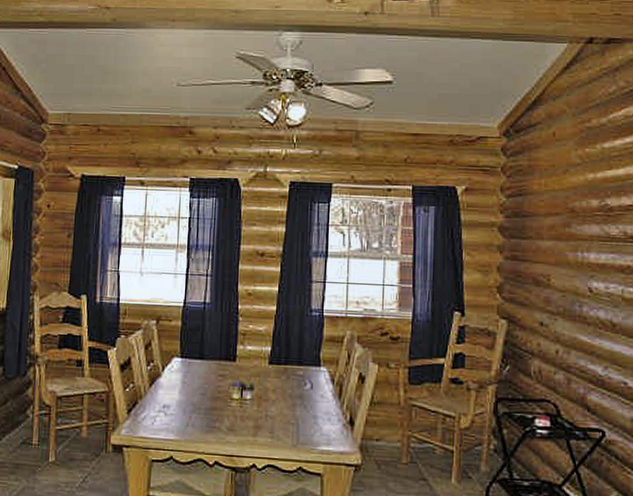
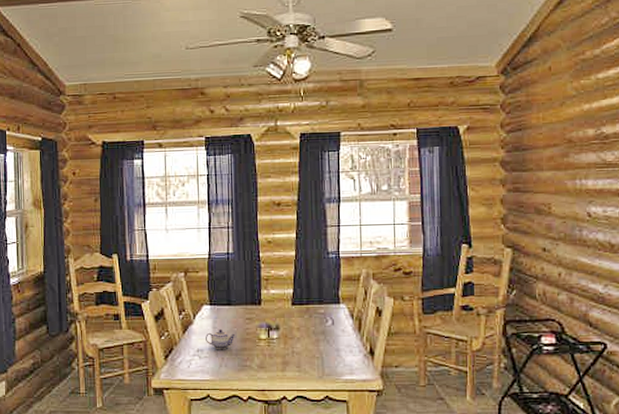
teapot: none [173,384,206,407] -> present [206,329,236,349]

